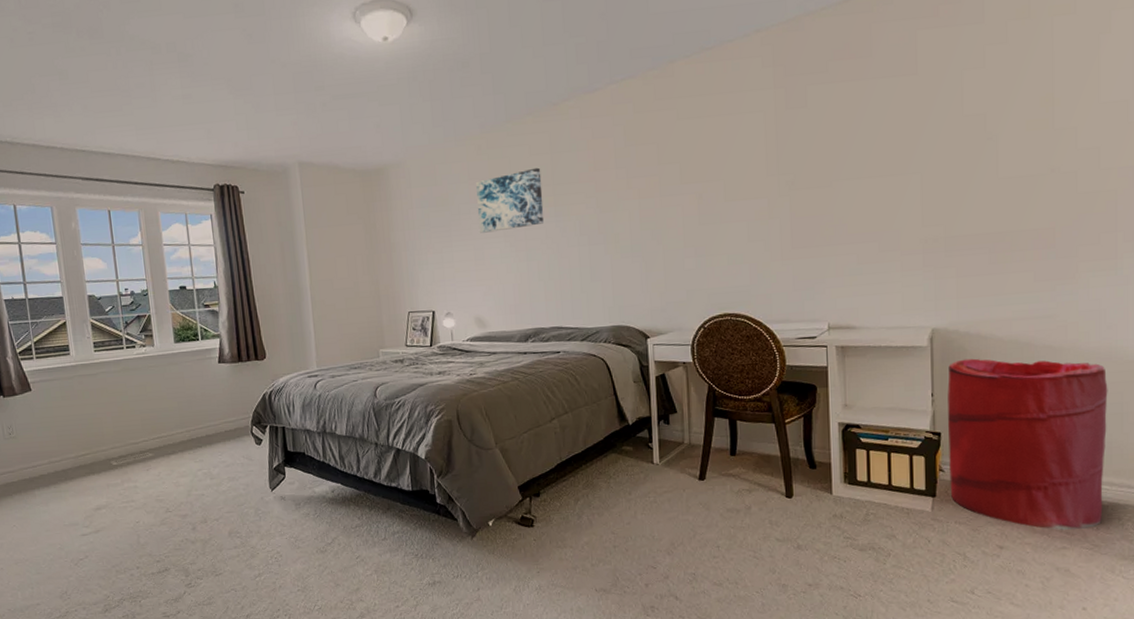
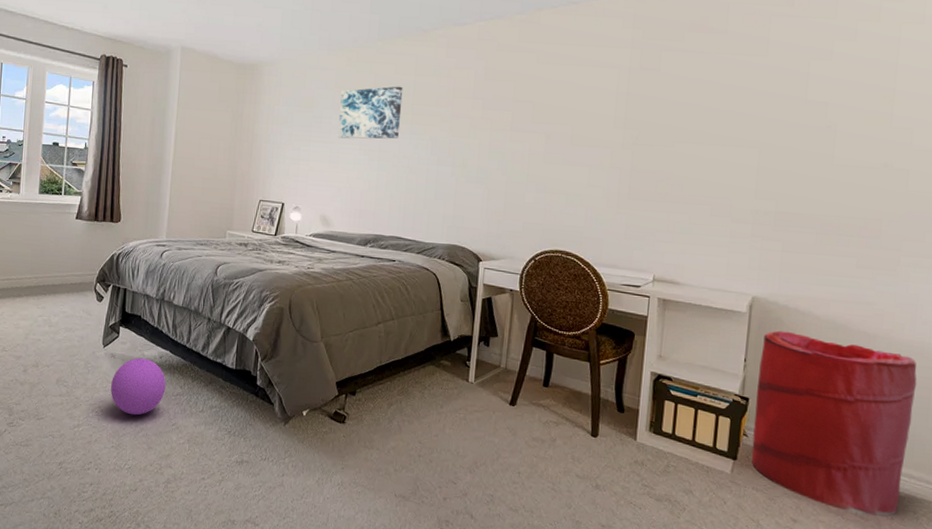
ball: none [286,495,343,555] -> present [111,357,166,416]

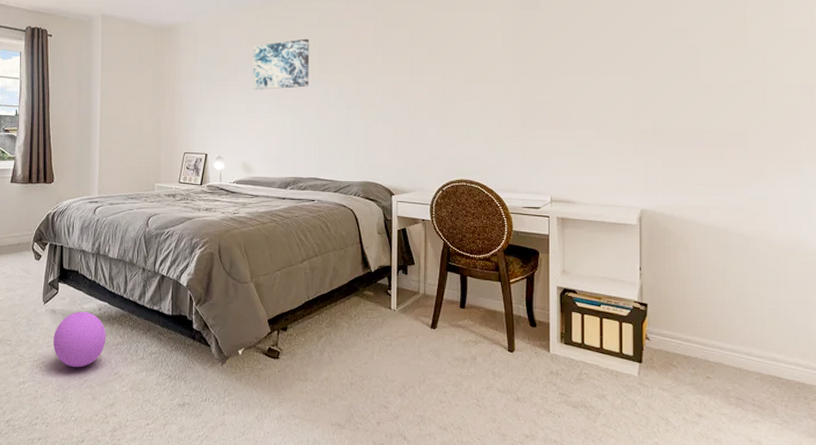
laundry hamper: present [751,330,917,516] -> none [654,239,794,404]

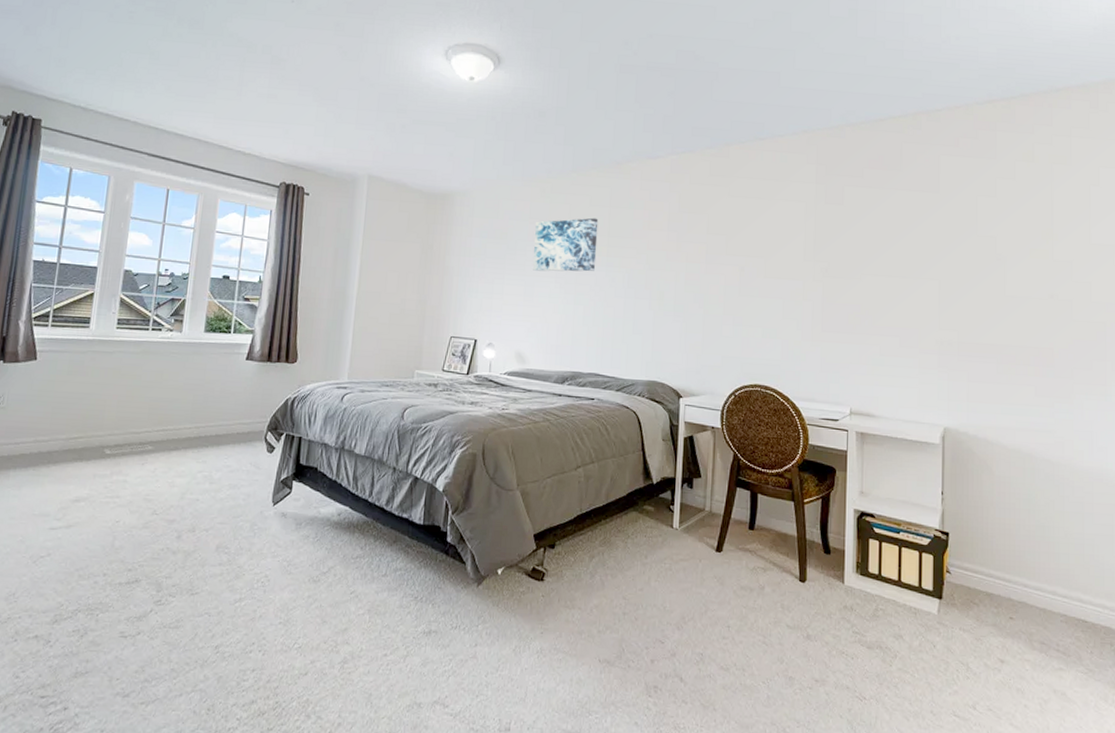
ball: present [53,311,106,368] -> none [280,516,345,584]

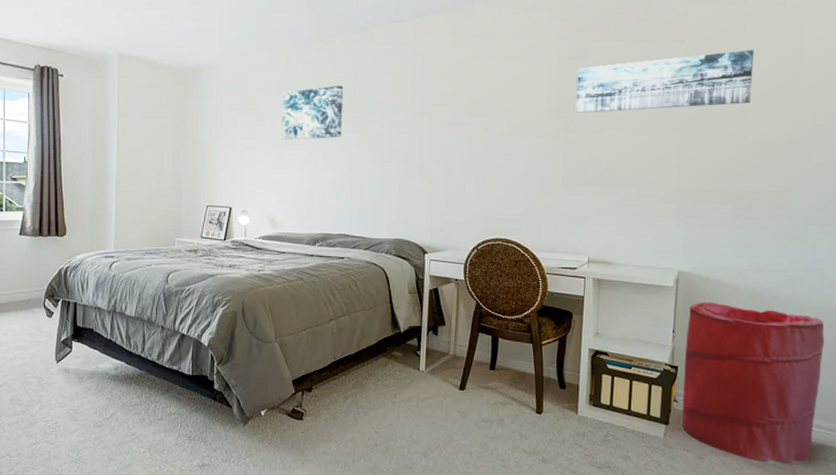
wall art: none [833,203,1007,258] -> present [575,50,755,113]
laundry hamper: none [956,461,1100,651] -> present [682,301,825,465]

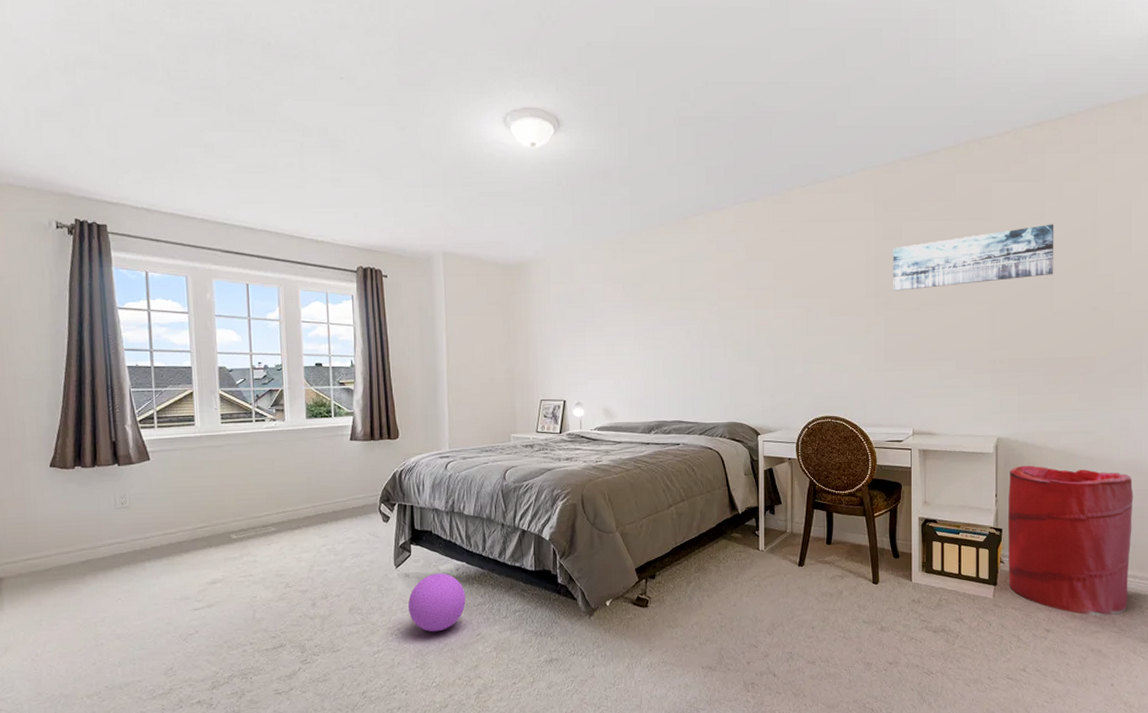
ball: none [67,371,123,429] -> present [408,573,466,632]
wall art: present [282,85,344,140] -> none [611,274,671,330]

